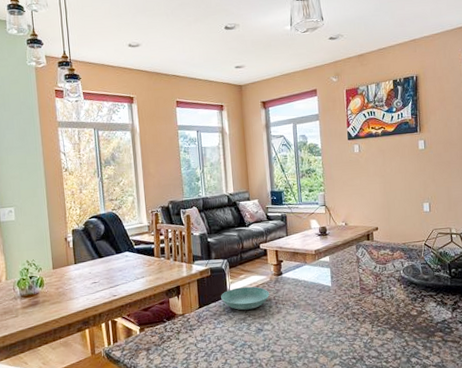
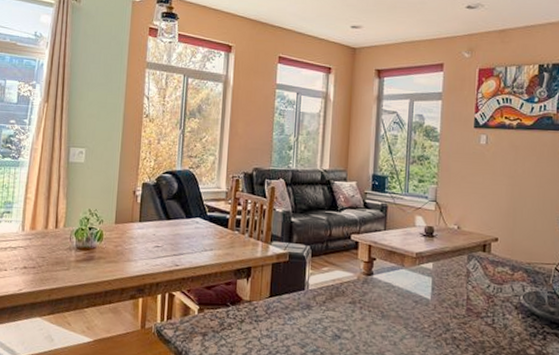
saucer: present [221,286,270,310] -> none [297,281,355,310]

